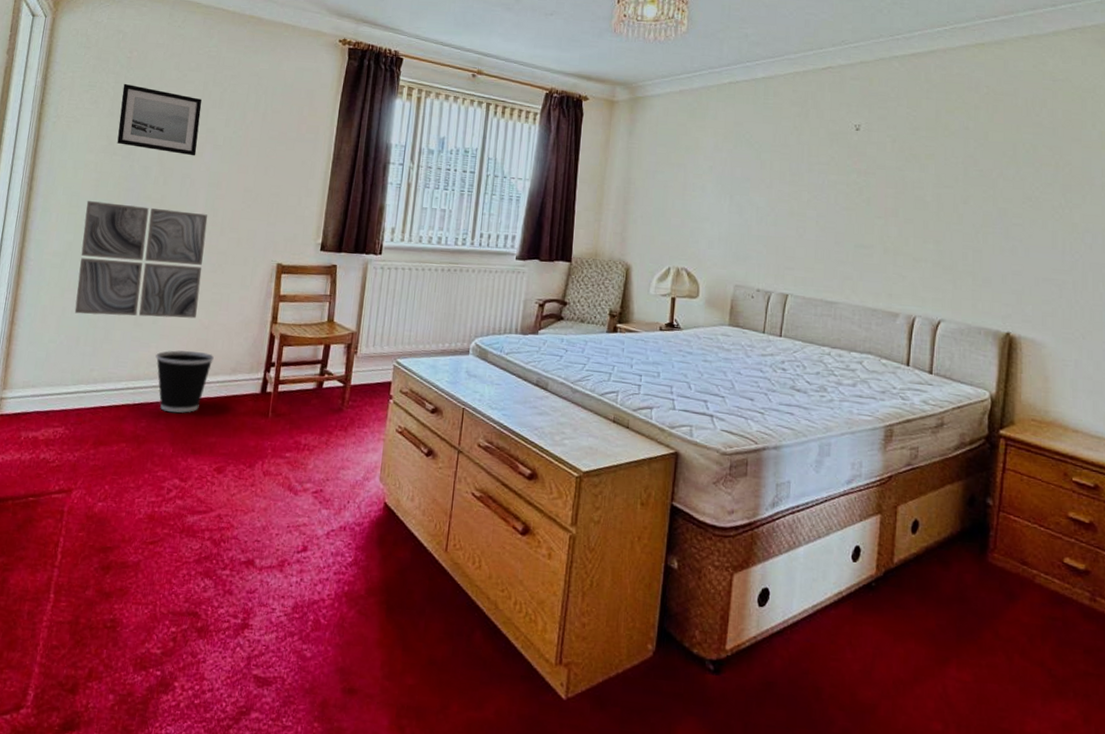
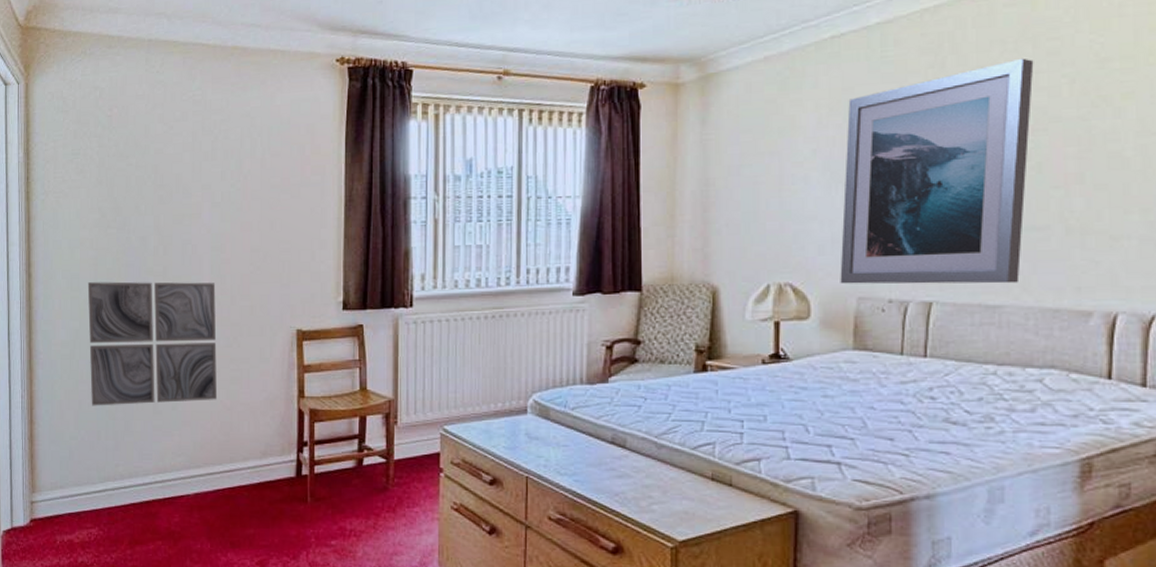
wall art: present [117,83,203,156] -> none [108,146,194,219]
wastebasket: present [155,350,214,413] -> none [180,436,241,504]
wall art: none [722,119,869,287] -> present [840,58,1034,284]

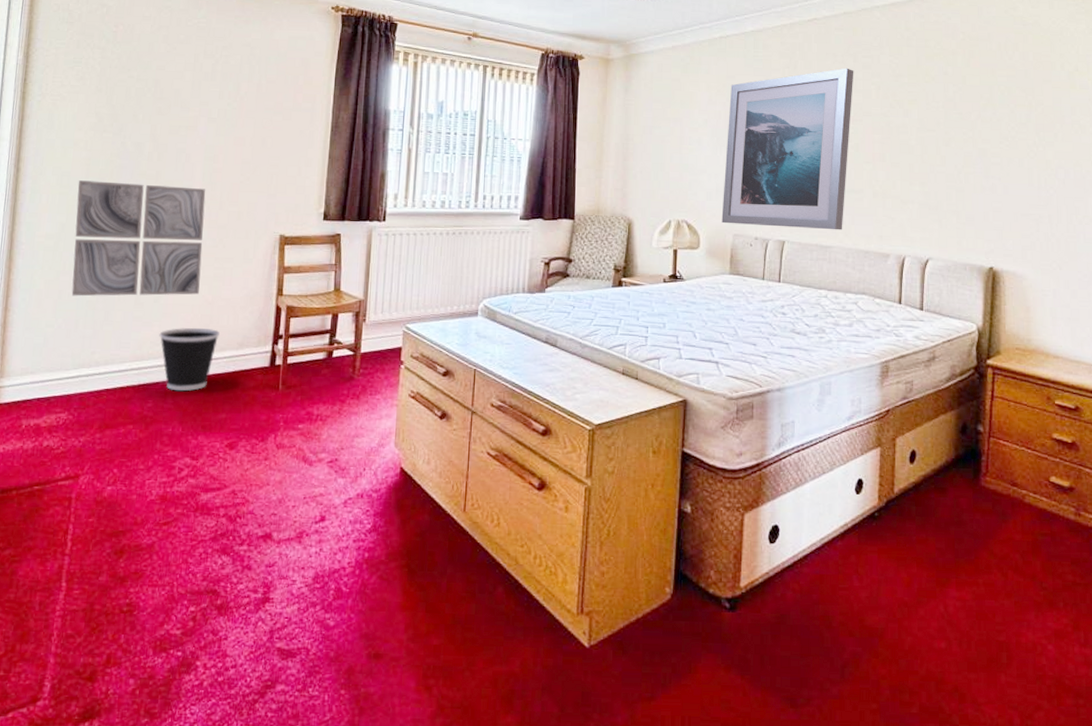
wastebasket: none [180,436,241,504] -> present [159,327,220,391]

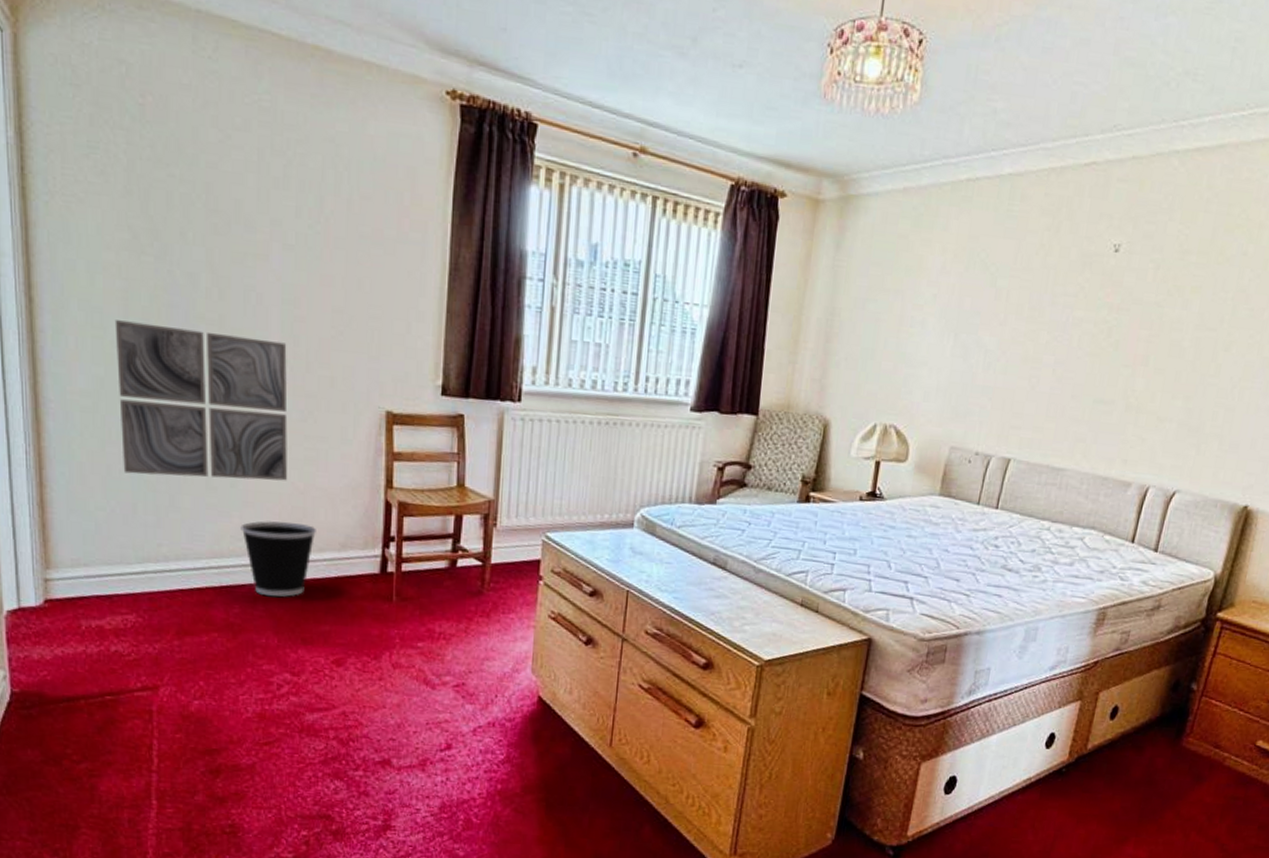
wall art: present [721,68,854,230] -> none [938,236,1132,450]

